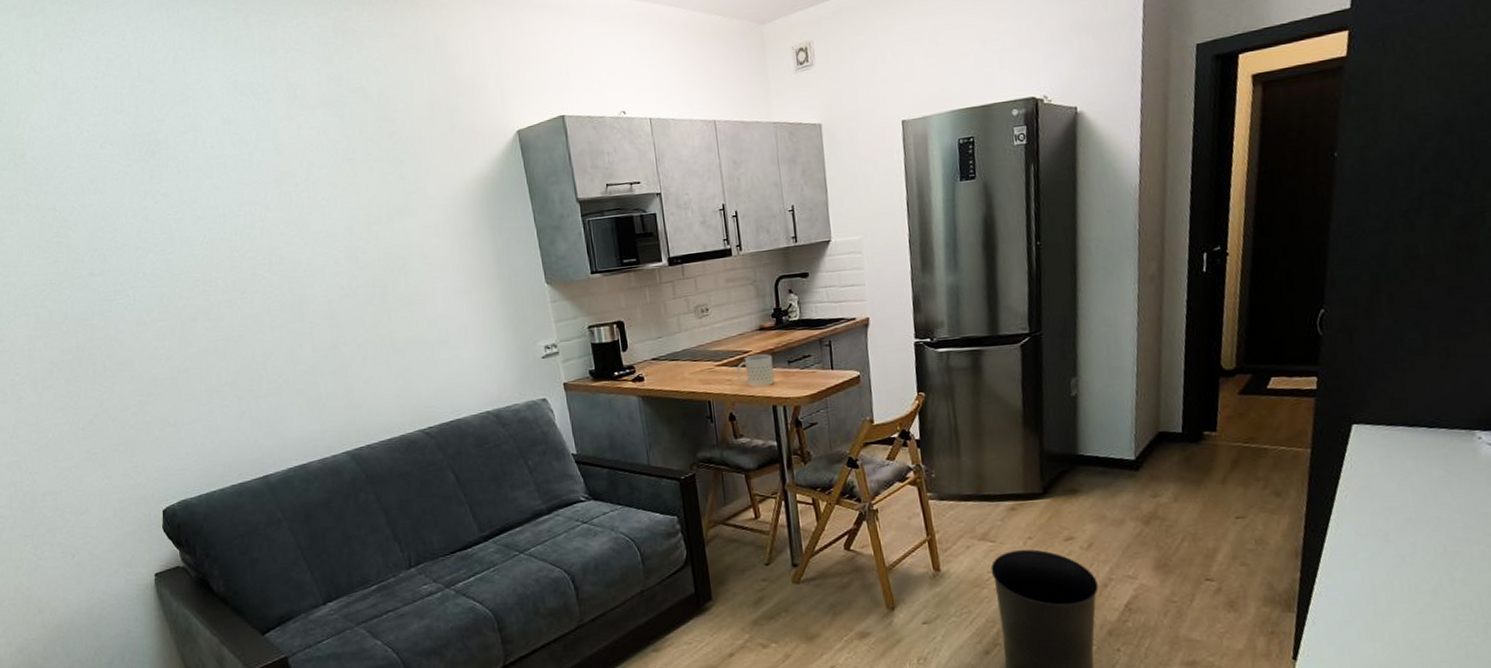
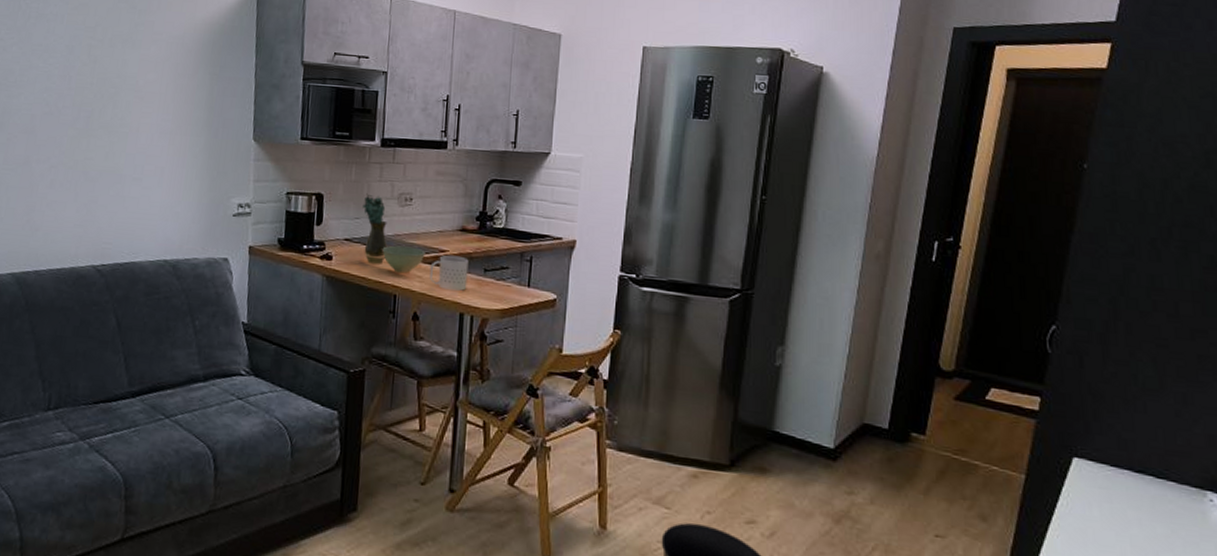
vase: none [662,312,694,378] -> present [362,193,387,266]
bowl: none [689,353,730,382] -> present [382,245,426,275]

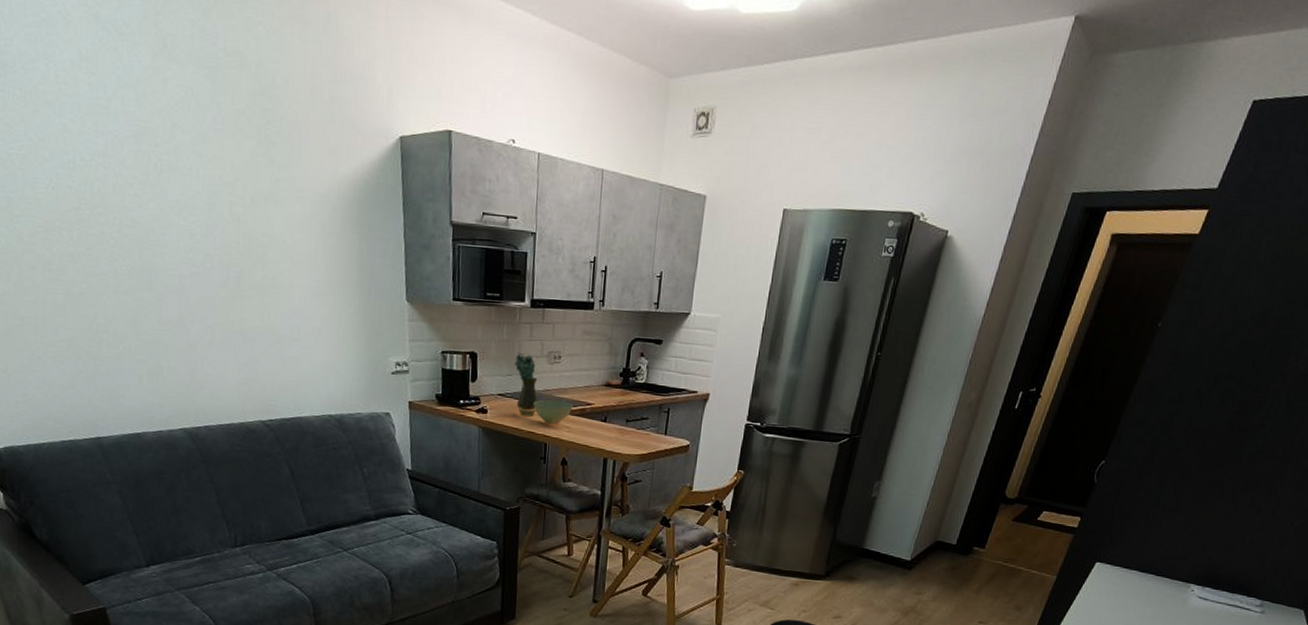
mug: present [429,254,469,292] -> none [576,407,613,440]

